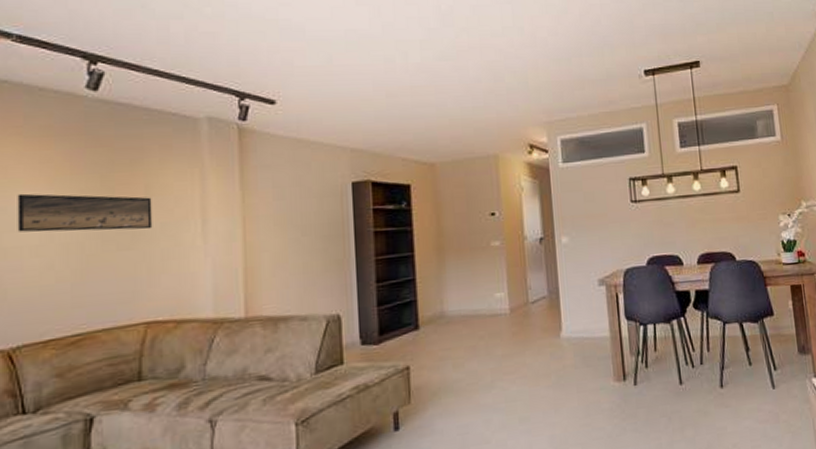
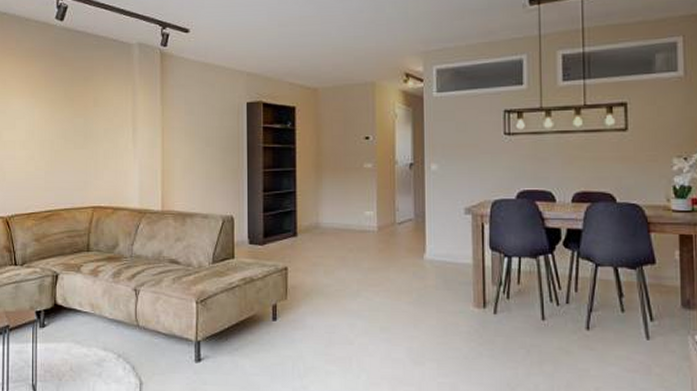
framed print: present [17,193,153,232] -> none [12,100,99,134]

